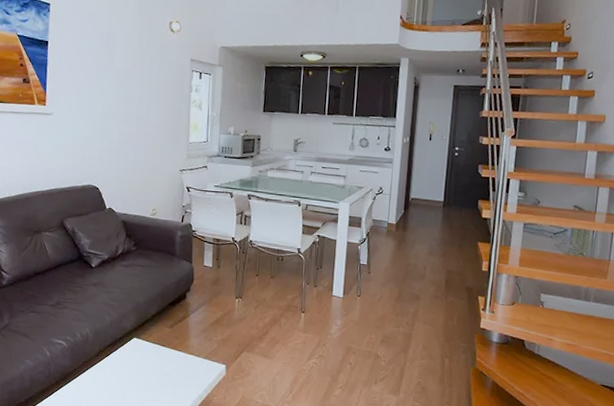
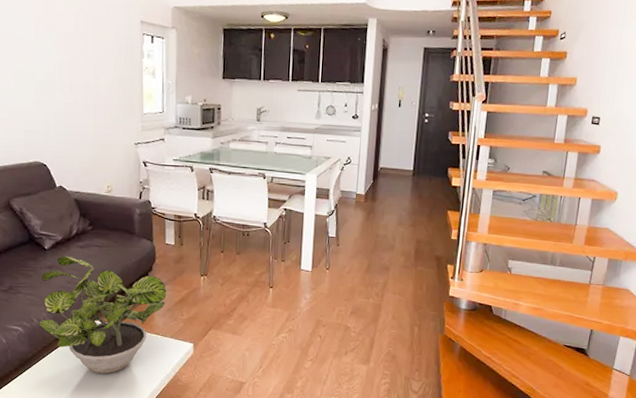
potted plant: none [81,274,203,392] -> present [38,255,167,374]

